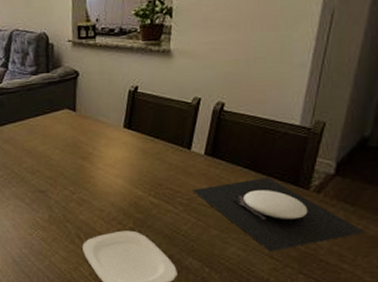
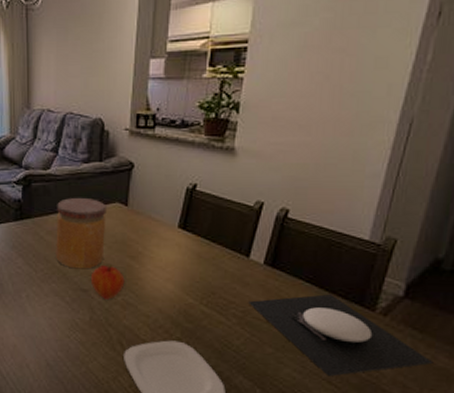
jar: none [11,107,58,173] -> present [56,197,107,269]
fruit: none [47,166,79,198] -> present [91,265,125,300]

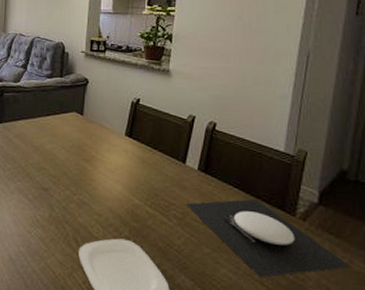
jar: present [56,197,107,269] -> none [22,106,66,170]
fruit: present [91,265,125,300] -> none [51,166,80,198]

